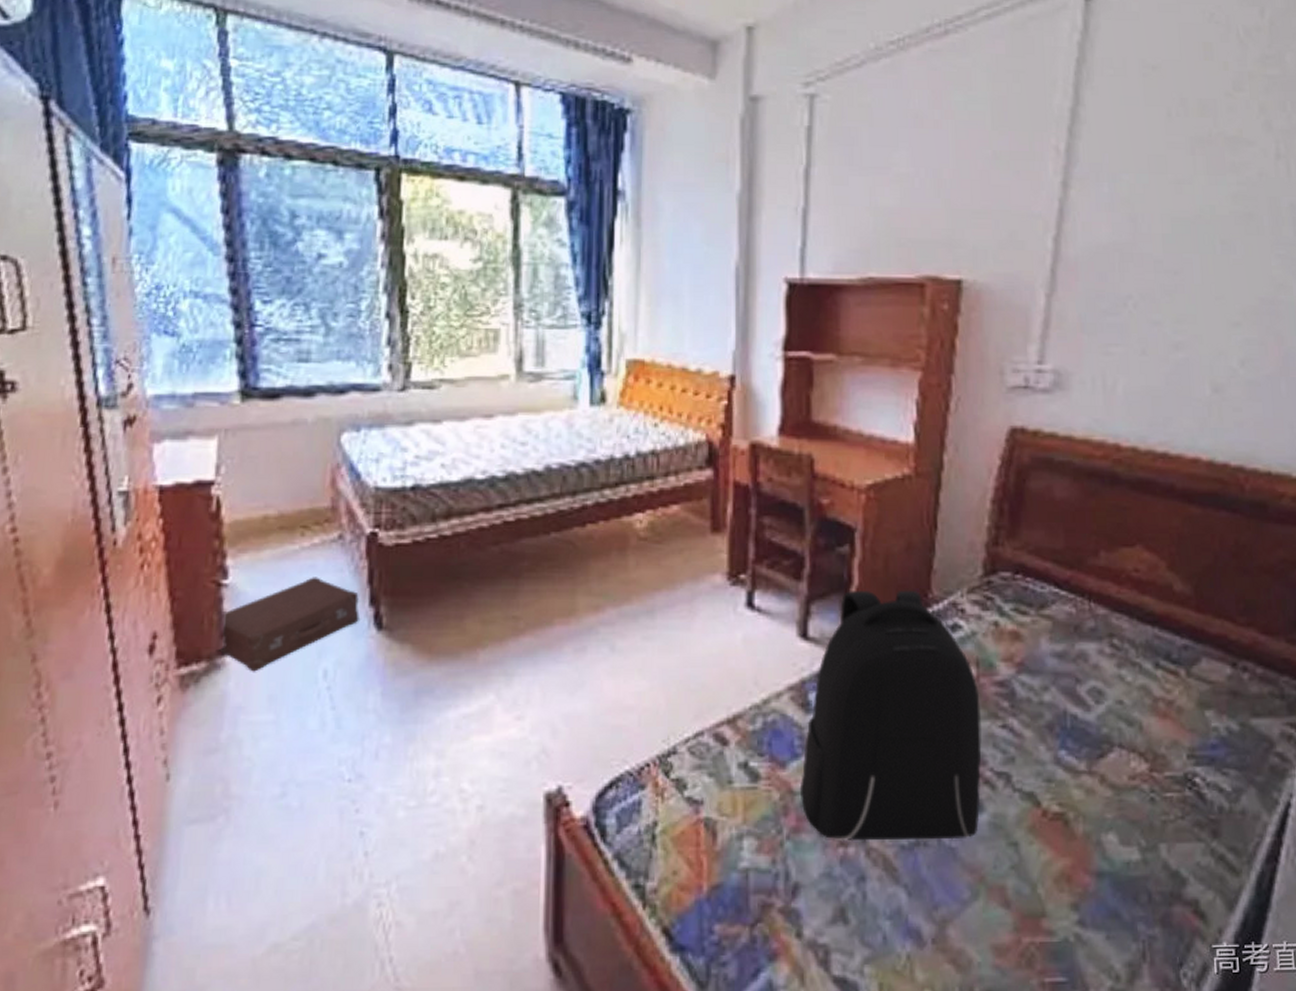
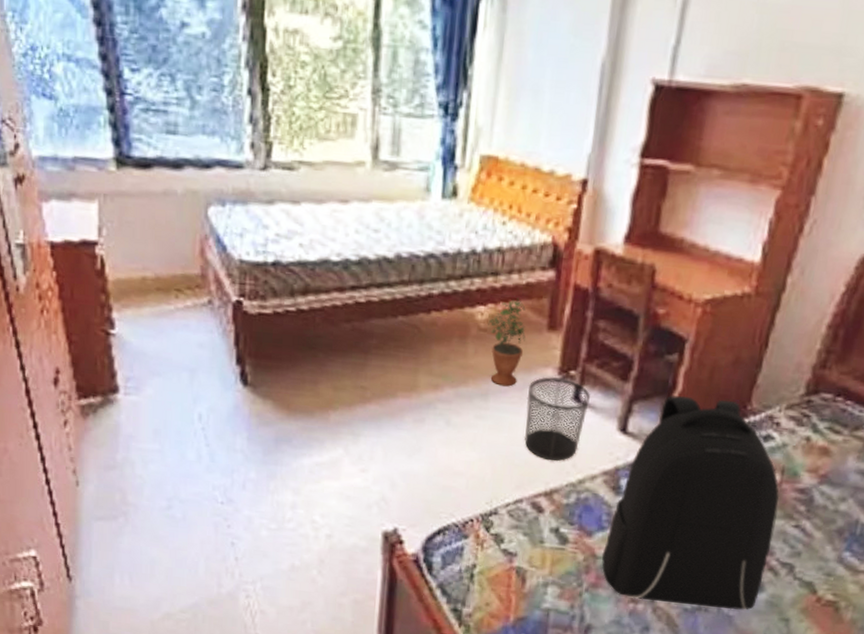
suitcase: present [216,577,359,670] -> none [109,335,228,408]
potted plant: none [648,500,689,600] -> present [488,297,526,387]
waste bin: none [696,583,764,681] -> present [524,376,590,462]

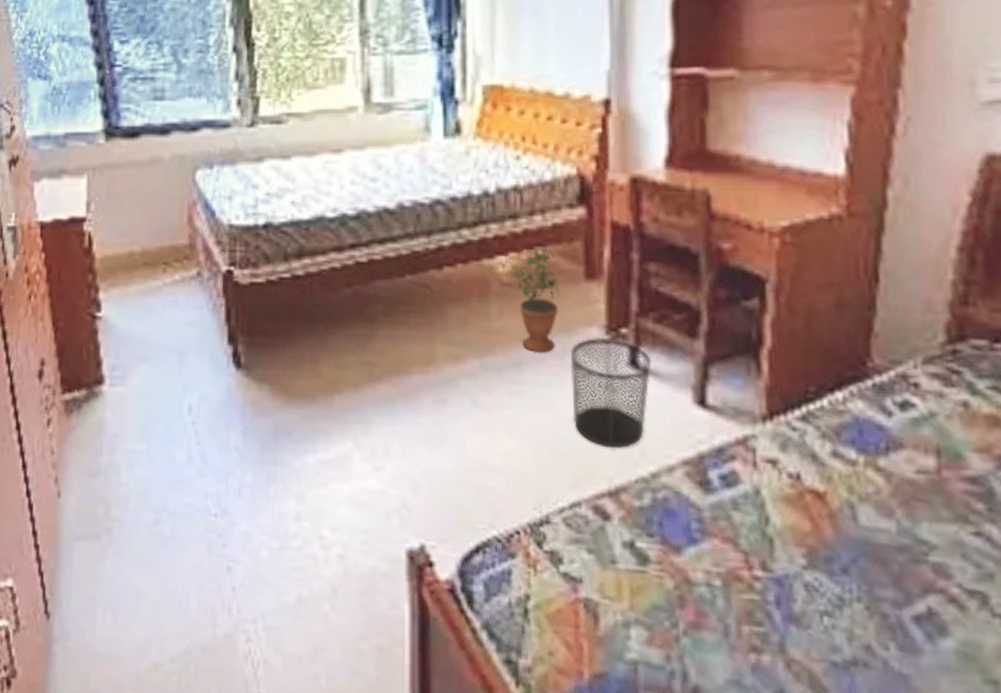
backpack: present [601,394,780,610] -> none [698,352,945,666]

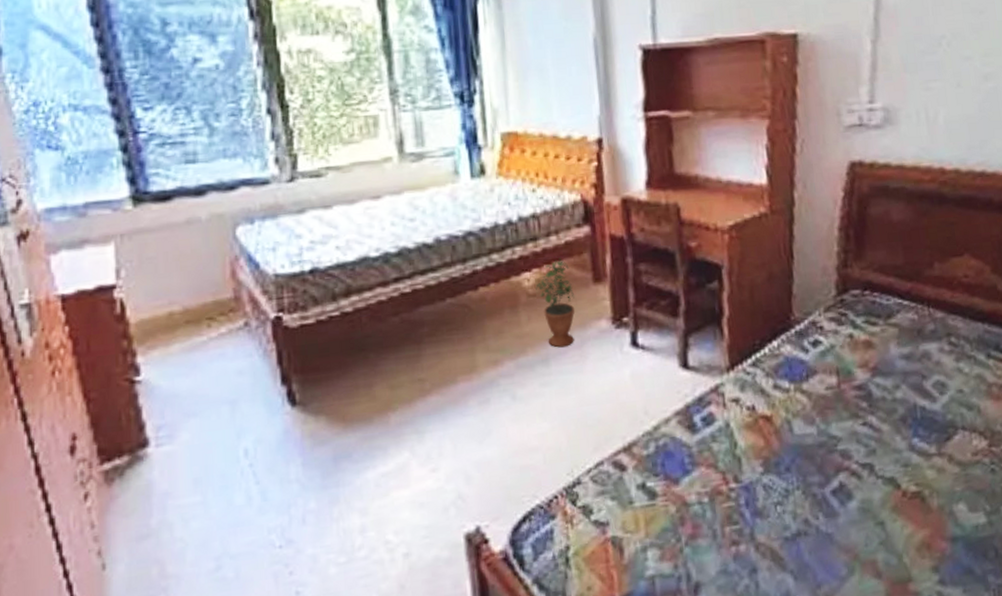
waste bin: present [569,337,651,449] -> none [586,327,647,414]

